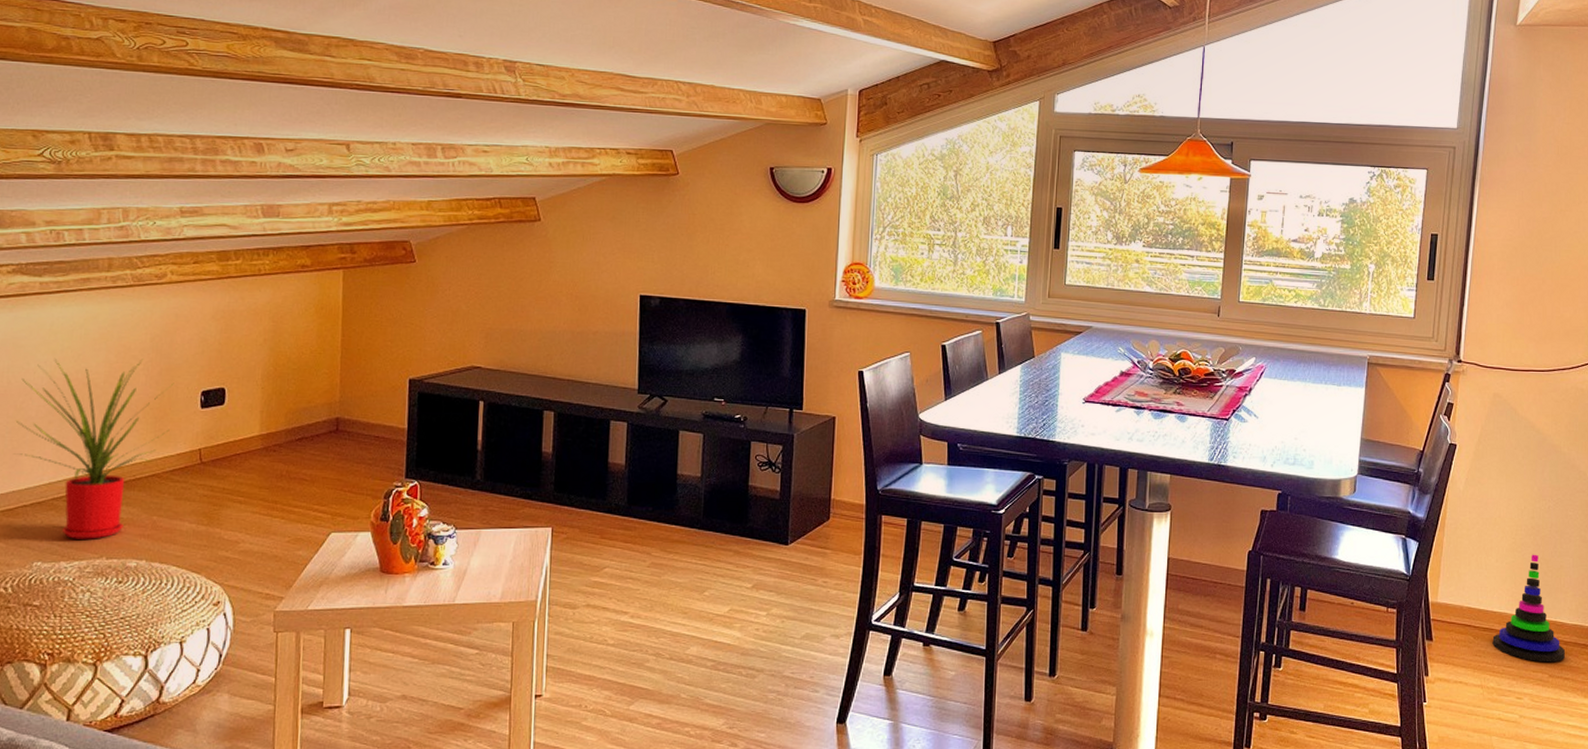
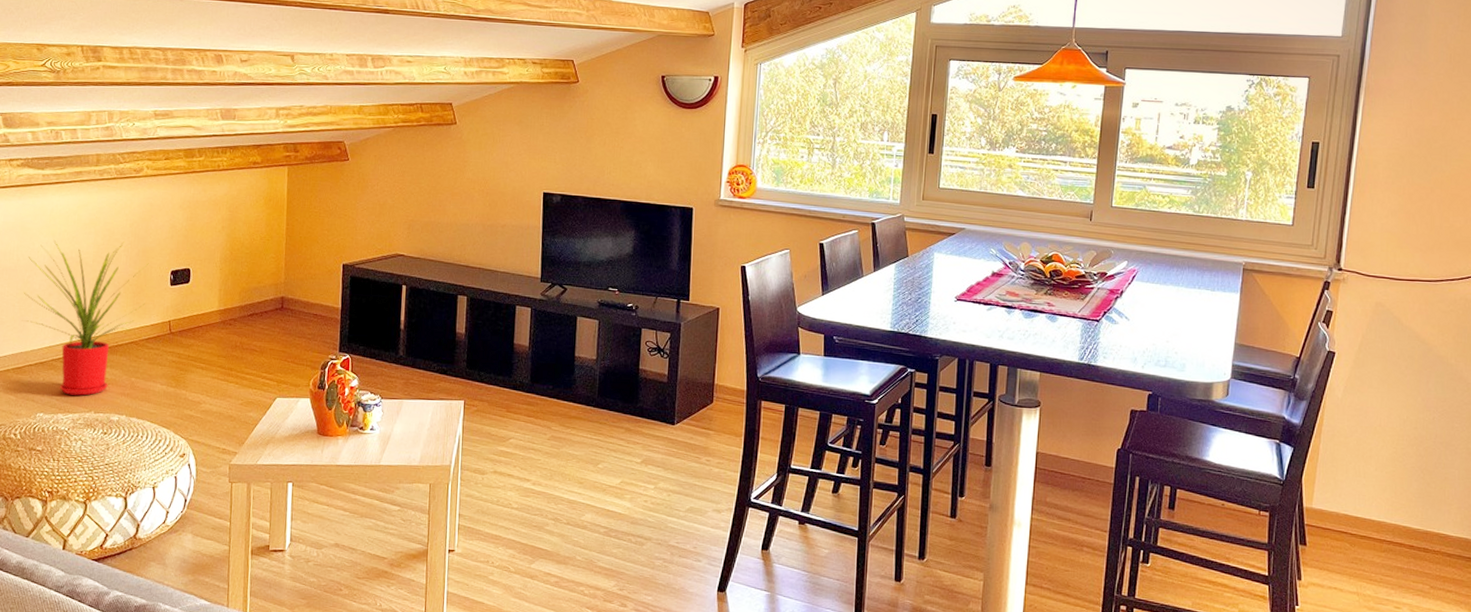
stacking toy: present [1492,554,1565,663] -> none [1370,464,1448,574]

